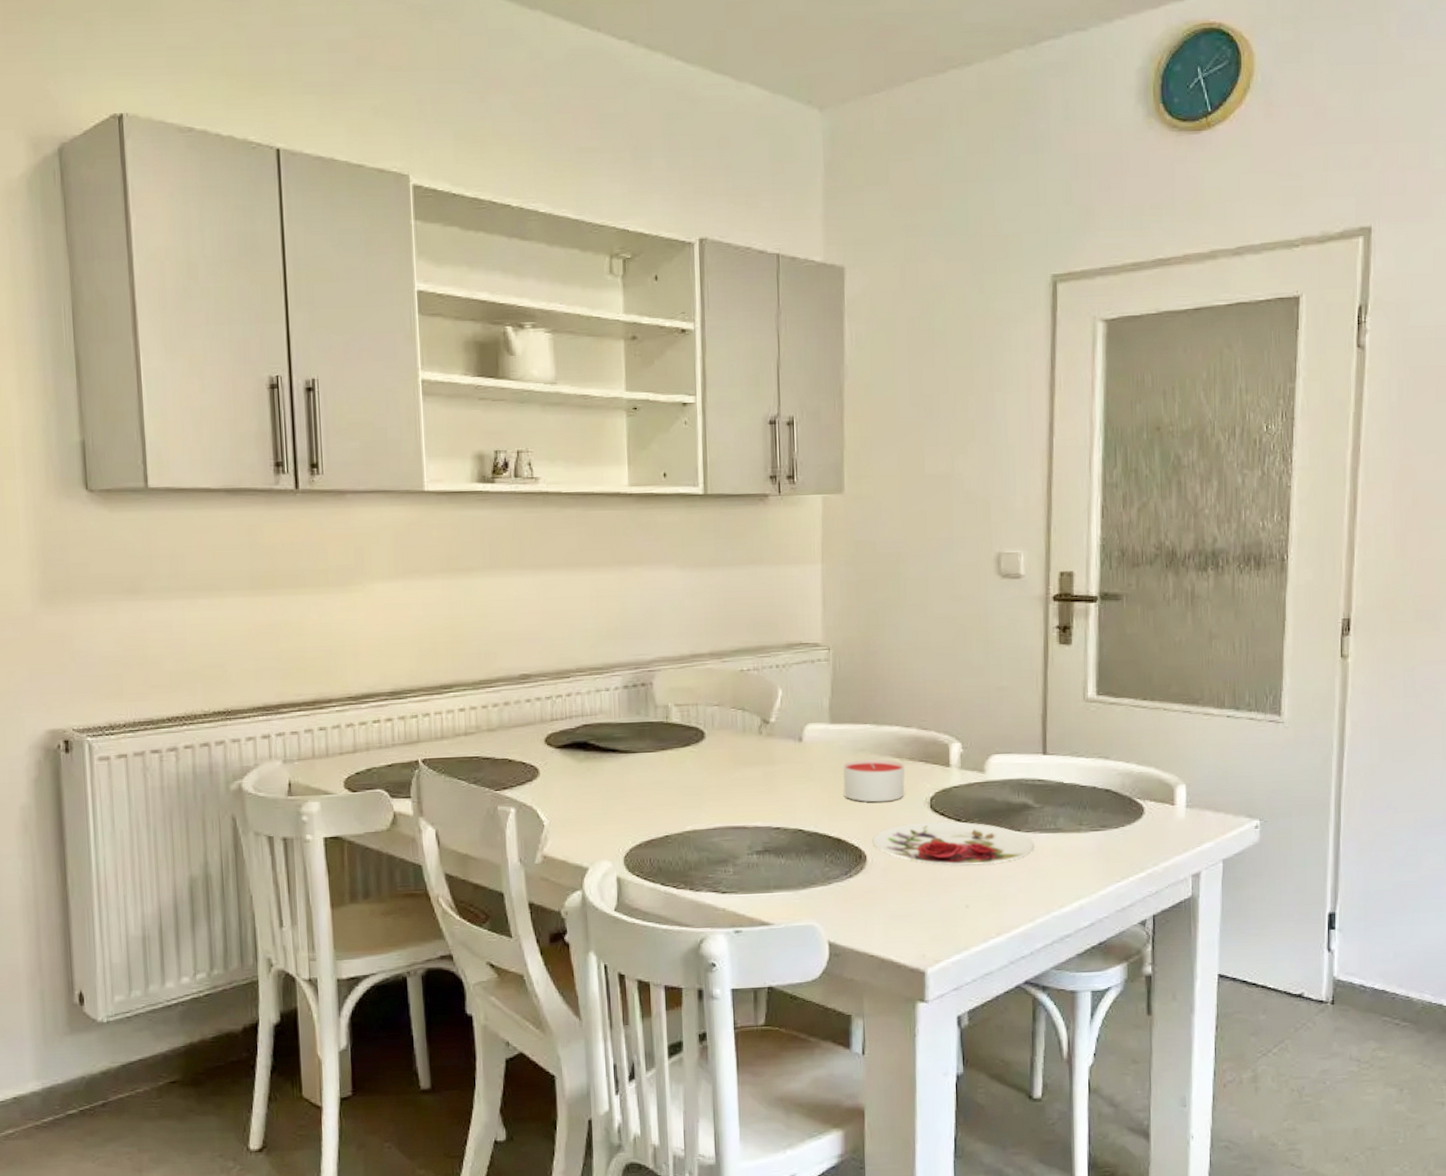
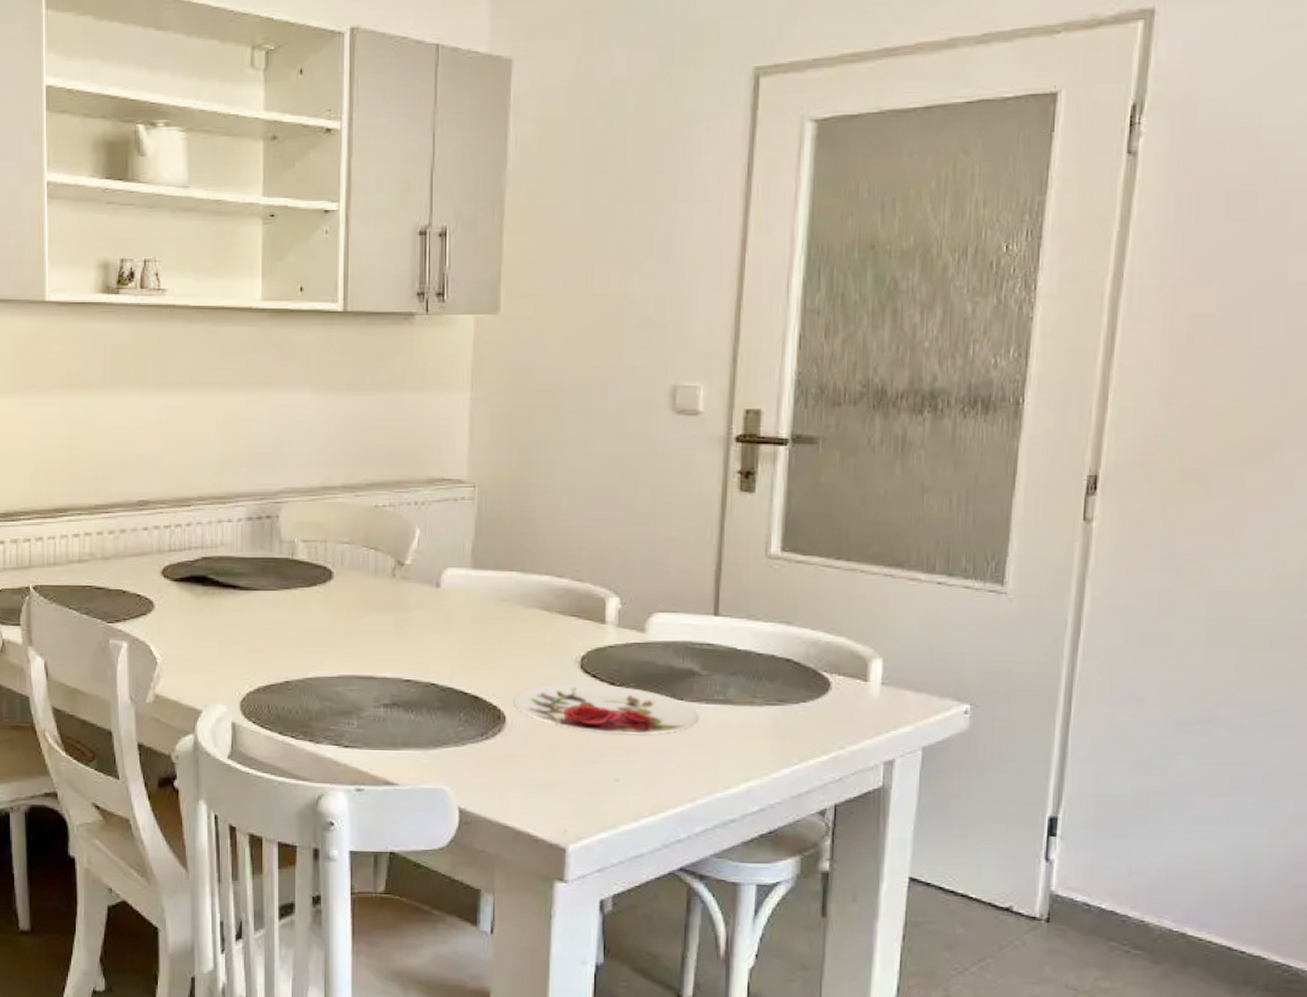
candle: present [843,758,905,803] -> none [483,609,554,659]

